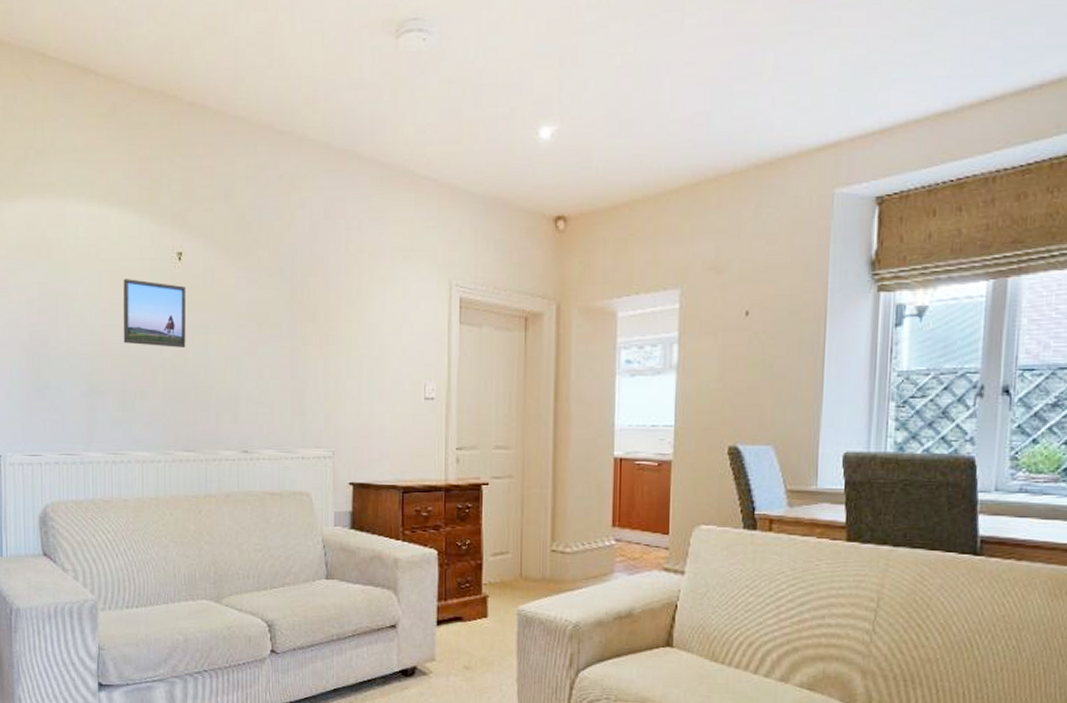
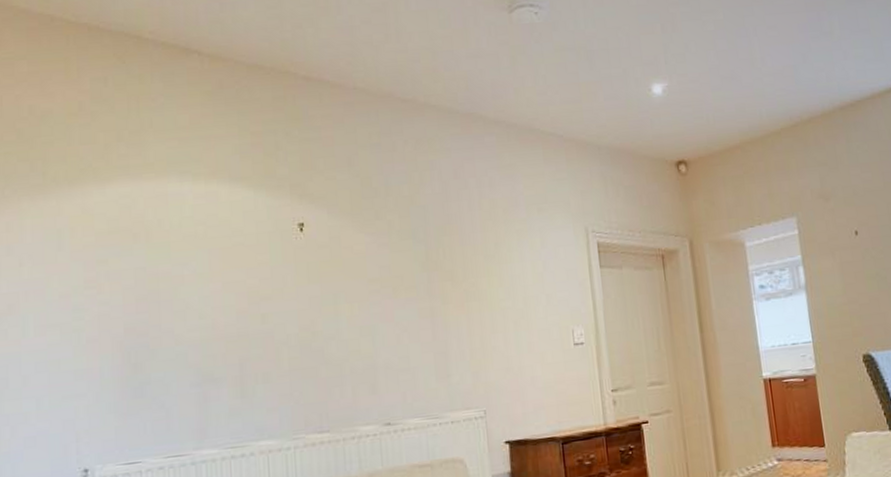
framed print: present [123,279,187,348] -> none [237,255,313,324]

